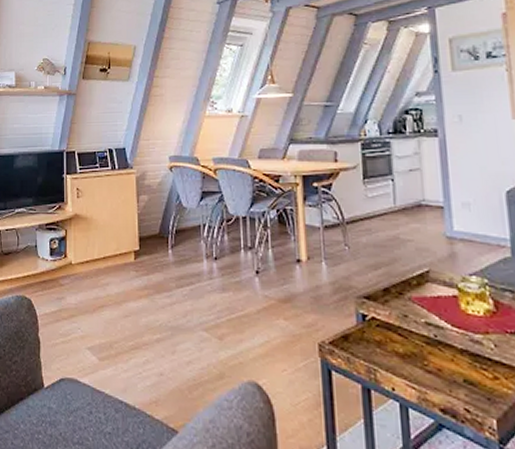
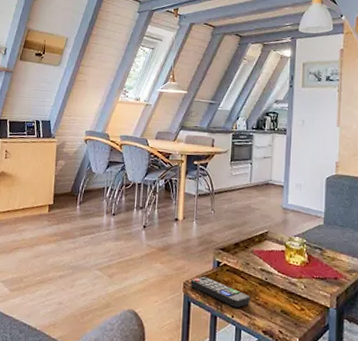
remote control: none [329,335,416,378] -> present [191,276,250,308]

